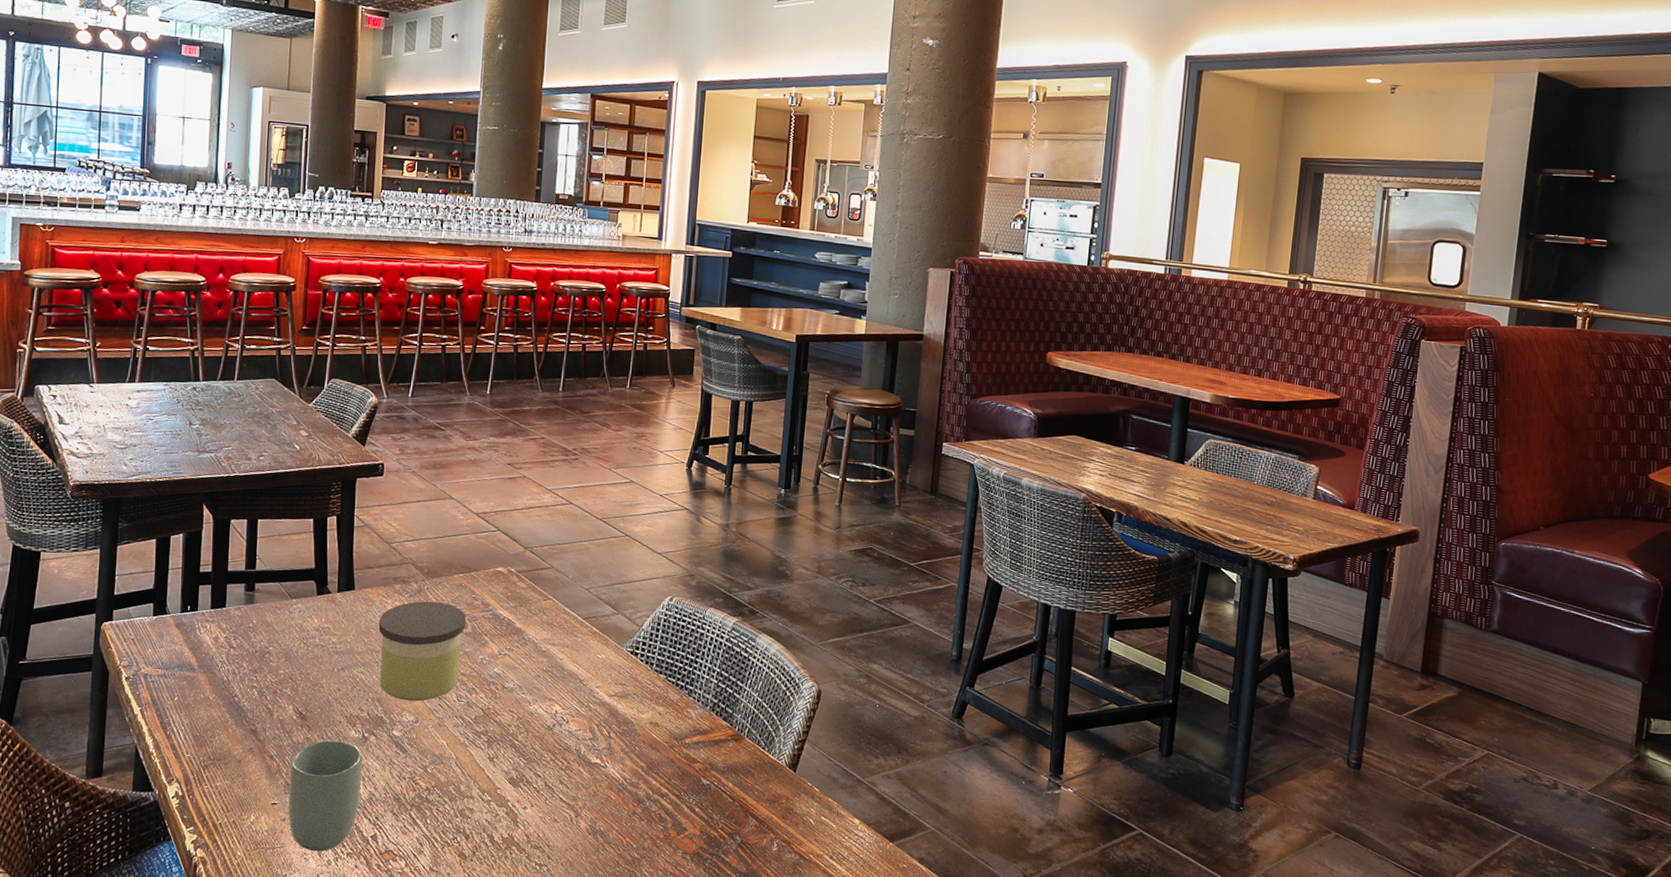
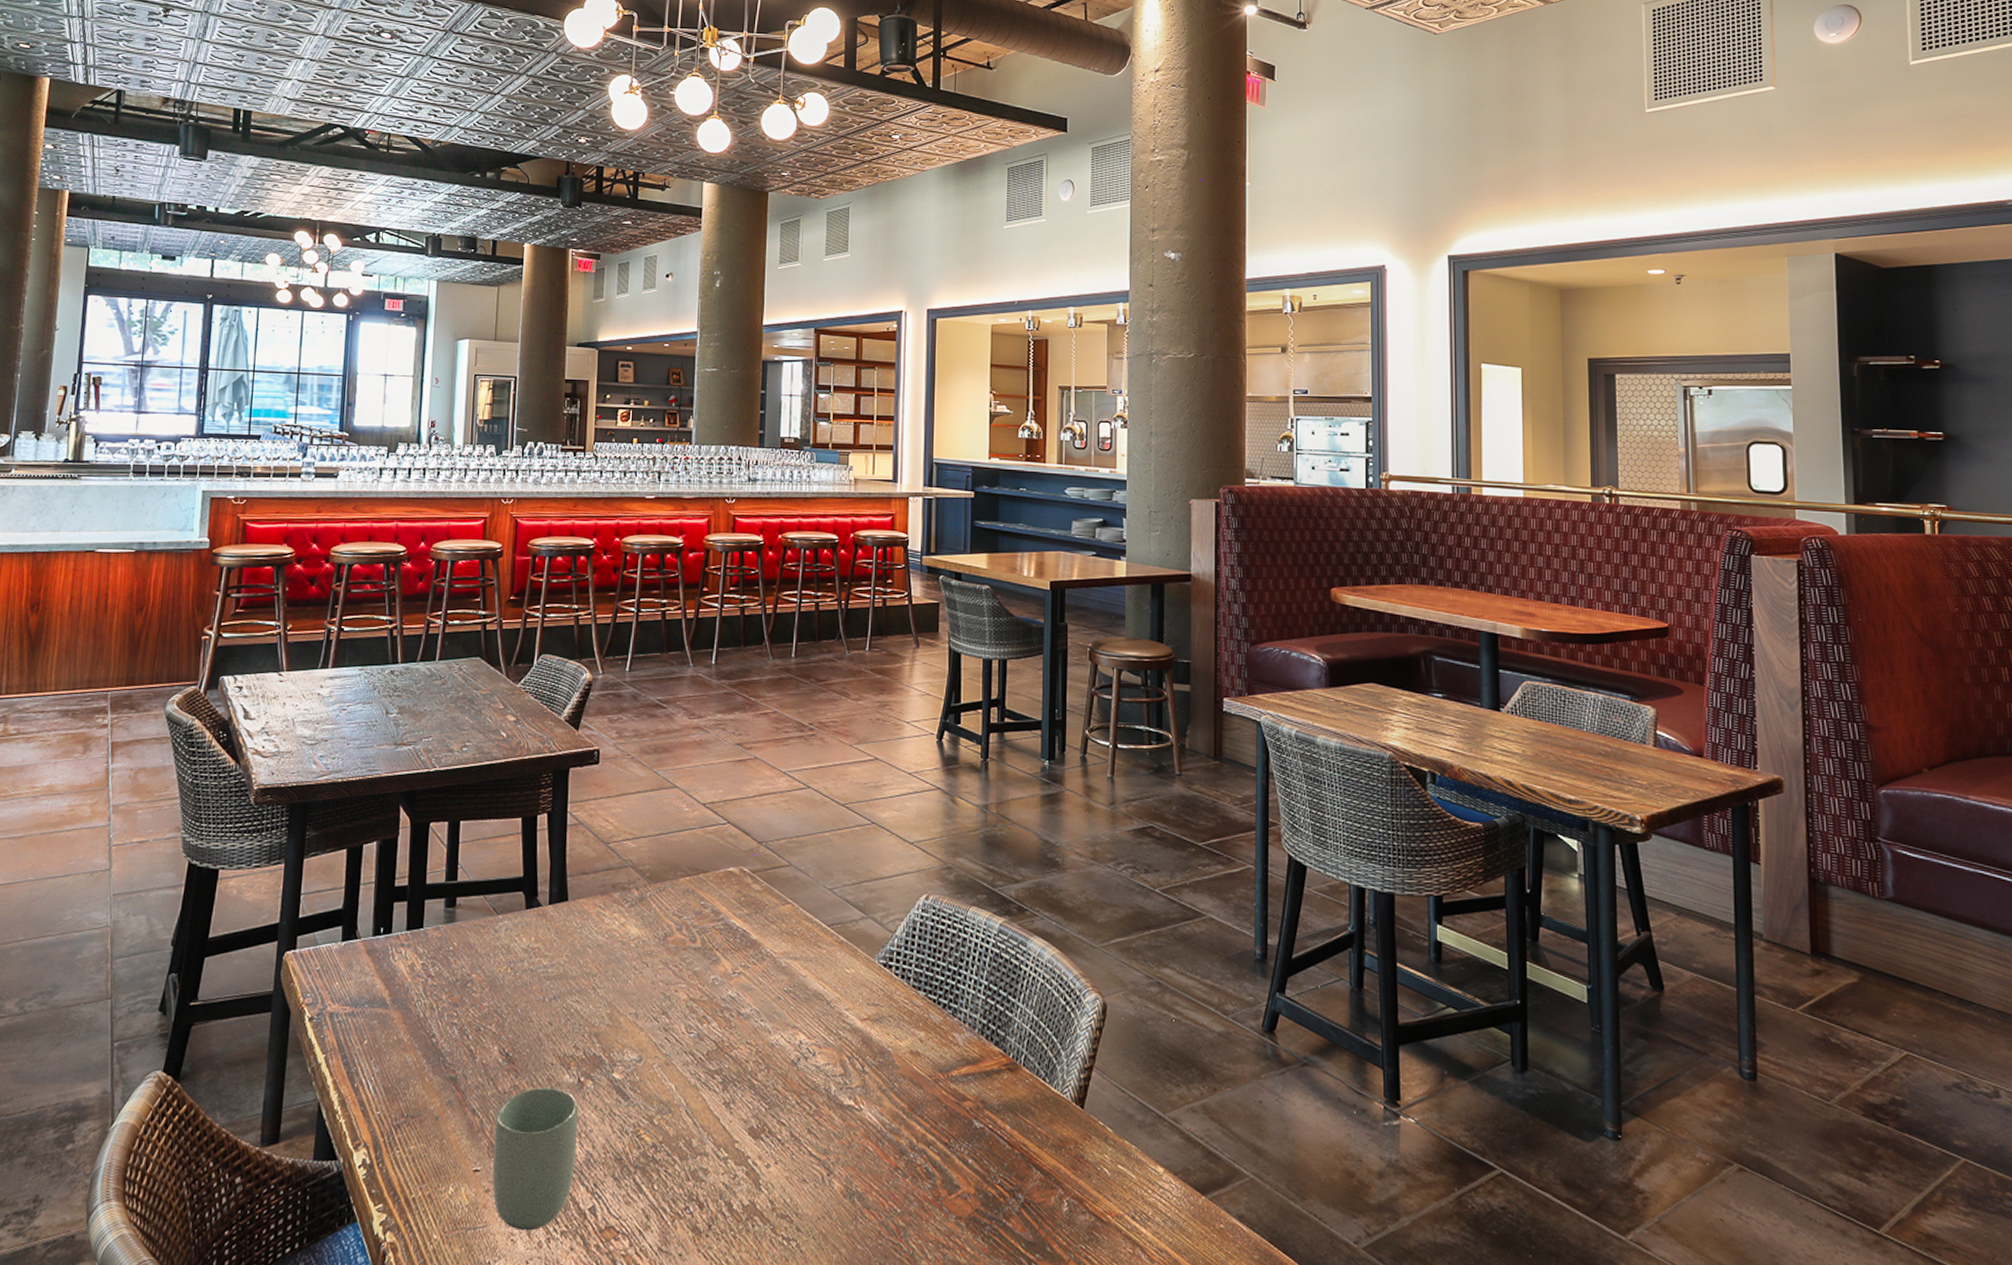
candle: present [378,601,466,702] -> none [595,911,694,1035]

